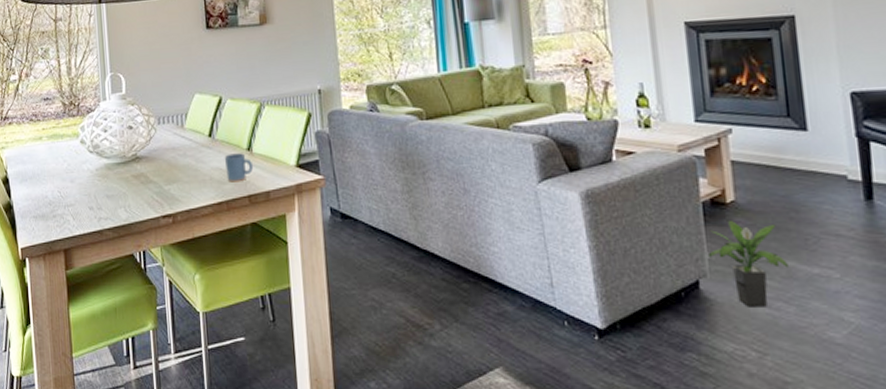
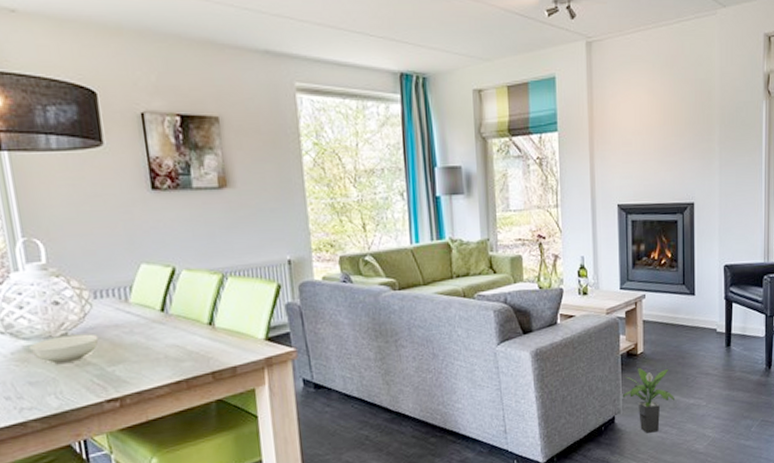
bowl: none [109,155,160,180] -> present [29,333,99,364]
mug: present [224,153,254,183] -> none [181,328,217,360]

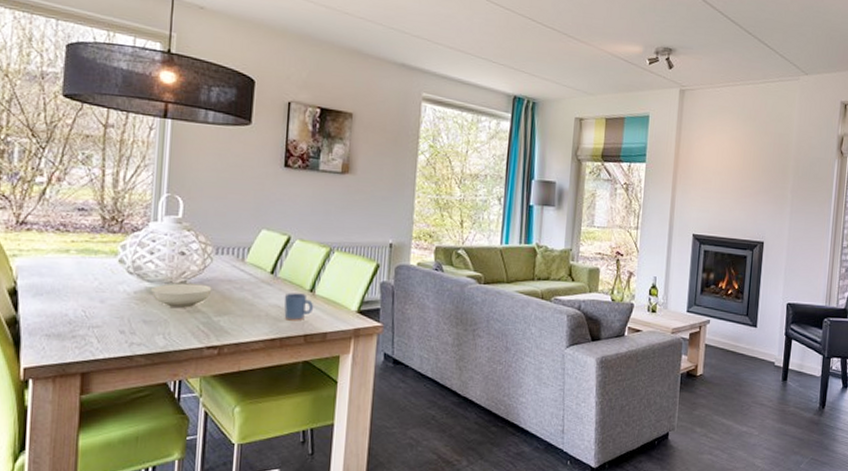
mug: none [181,328,217,360] -> present [284,293,314,321]
potted plant: present [622,367,676,433] -> none [678,388,729,454]

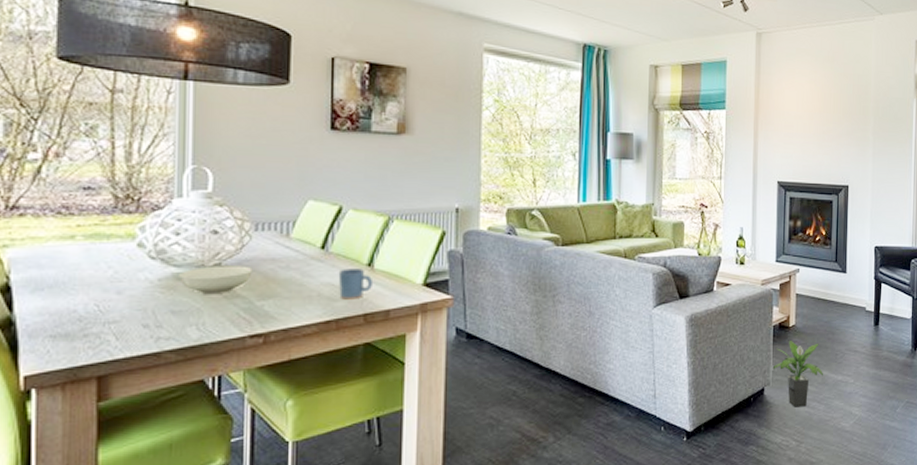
potted plant: none [678,388,729,454] -> present [772,340,824,407]

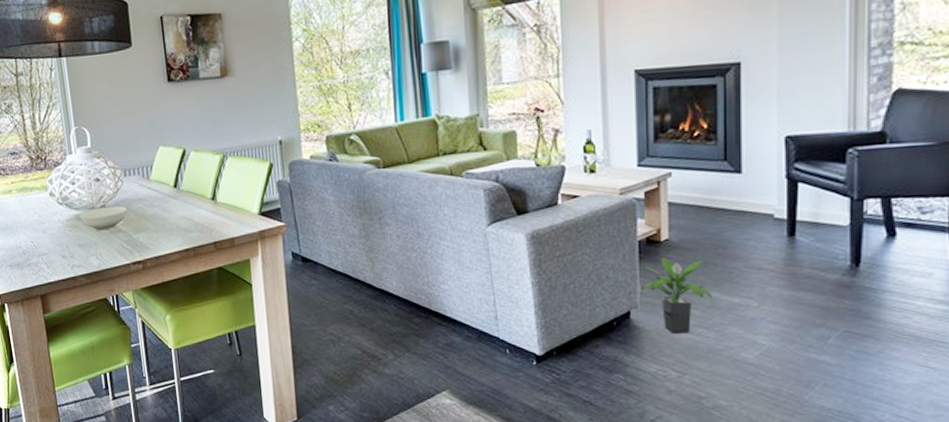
mug: present [338,269,374,300] -> none [189,202,219,230]

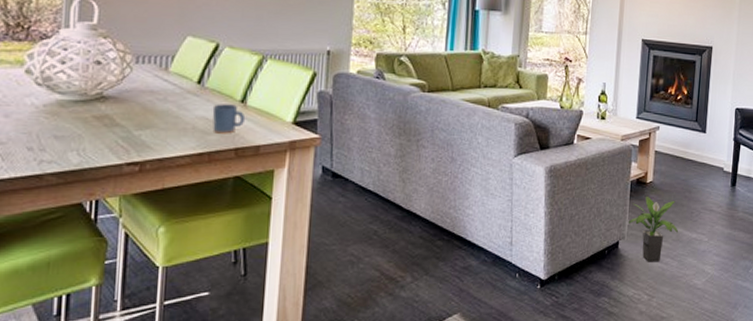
bowl: present [79,206,128,230] -> none [63,95,132,122]
mug: none [189,202,219,230] -> present [212,104,246,134]

